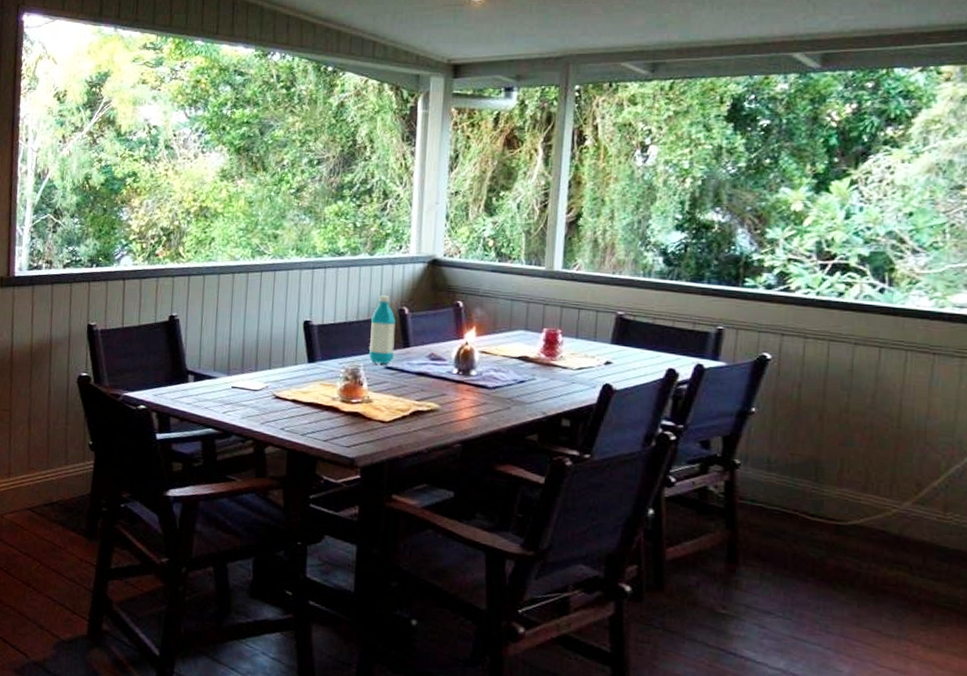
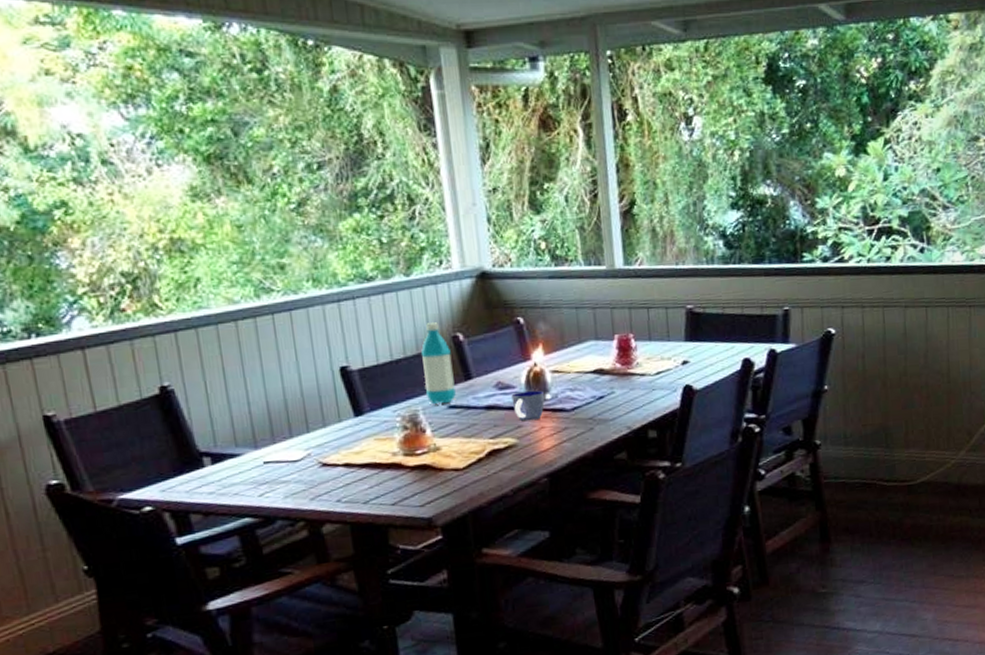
cup: none [440,364,470,392] -> present [511,390,545,421]

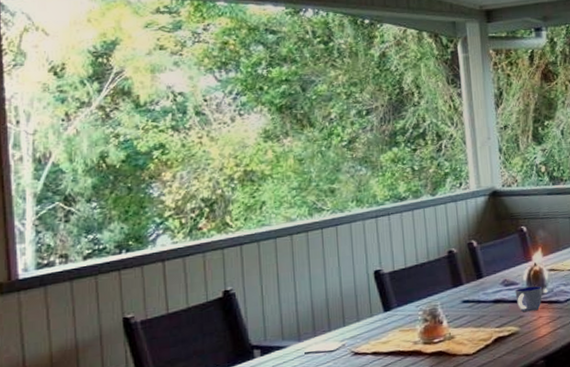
water bottle: present [420,322,456,404] -> none [441,232,469,299]

